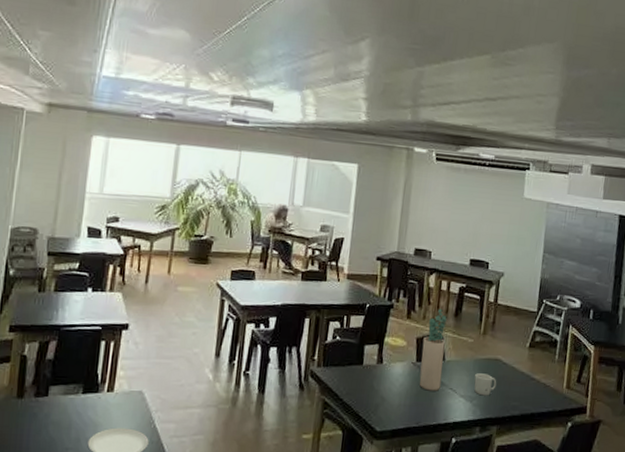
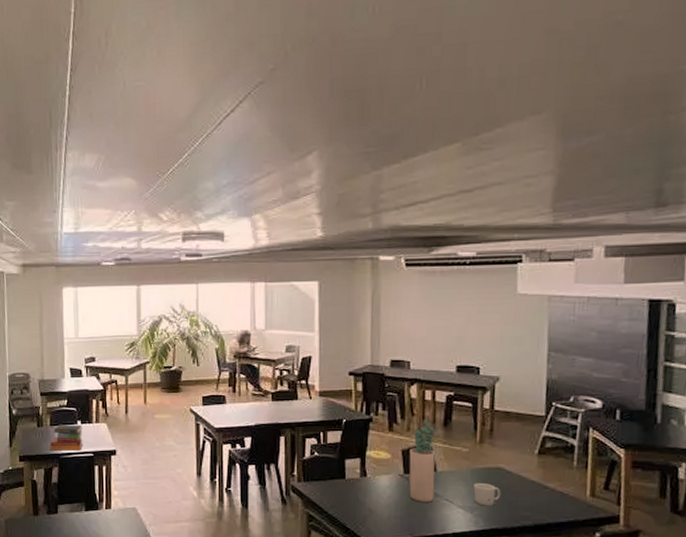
books: none [49,291,93,323] -> present [49,424,83,451]

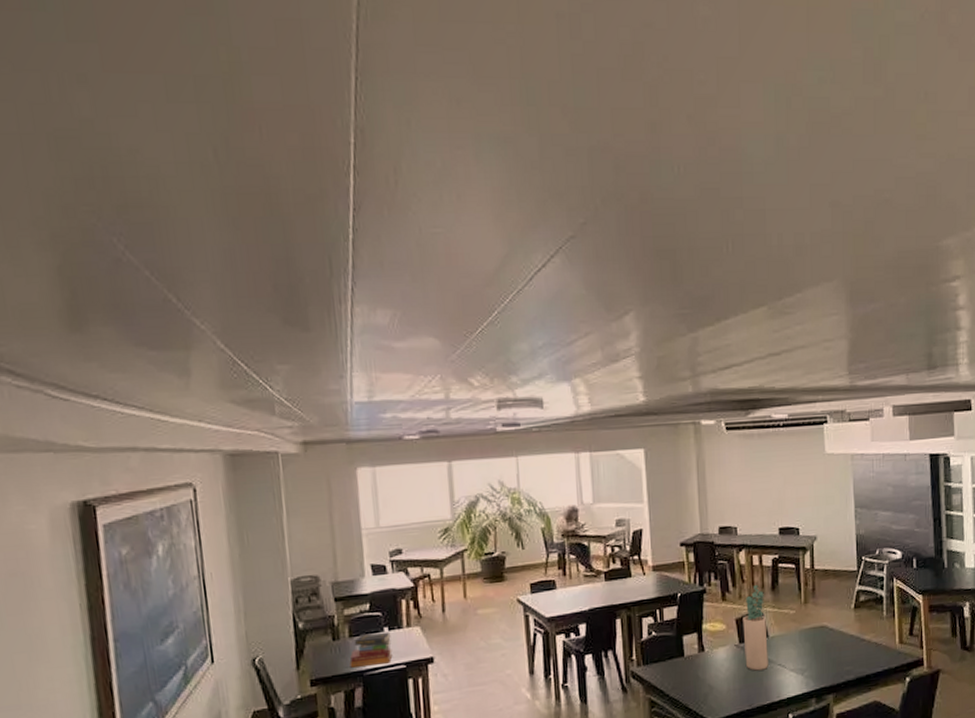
mug: present [473,483,501,506] -> none [802,643,826,666]

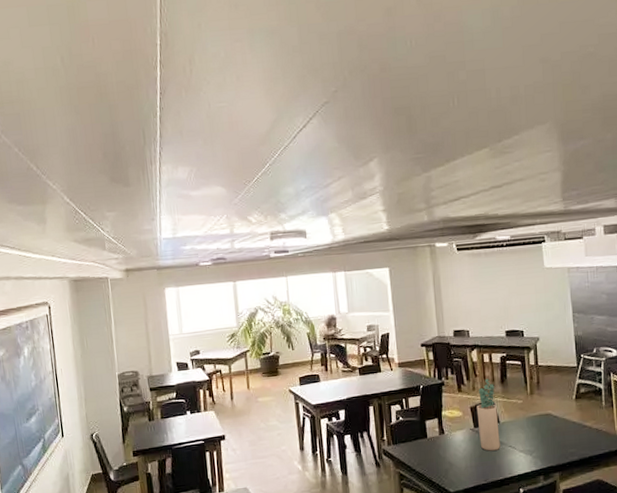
books: present [349,631,393,668] -> none [161,414,194,442]

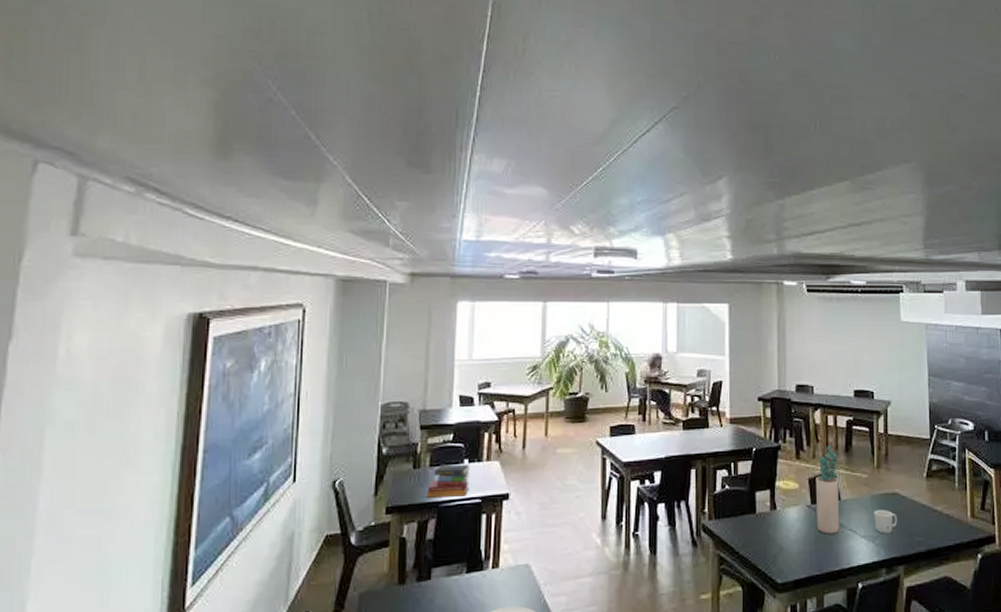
books: none [161,414,194,442] -> present [427,464,470,498]
mug: none [530,428,552,448] -> present [874,510,898,534]

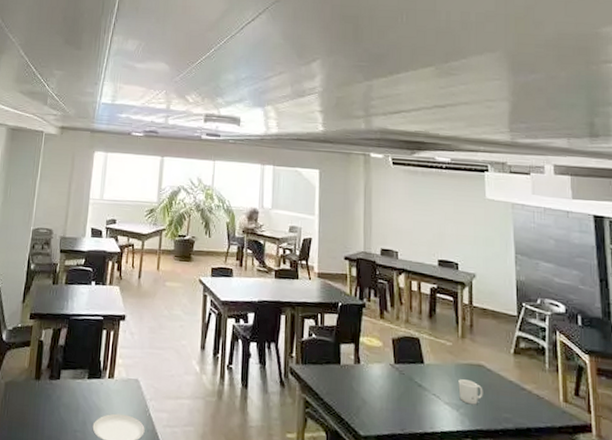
books: present [427,464,470,498] -> none [61,283,96,313]
vase: present [815,443,840,534] -> none [399,307,423,397]

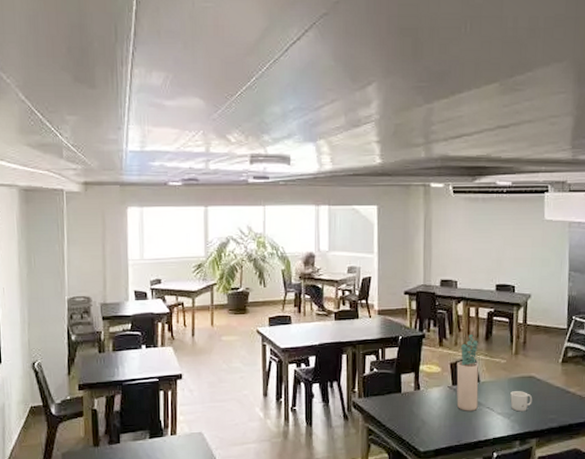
vase: none [399,307,423,397] -> present [456,332,479,411]

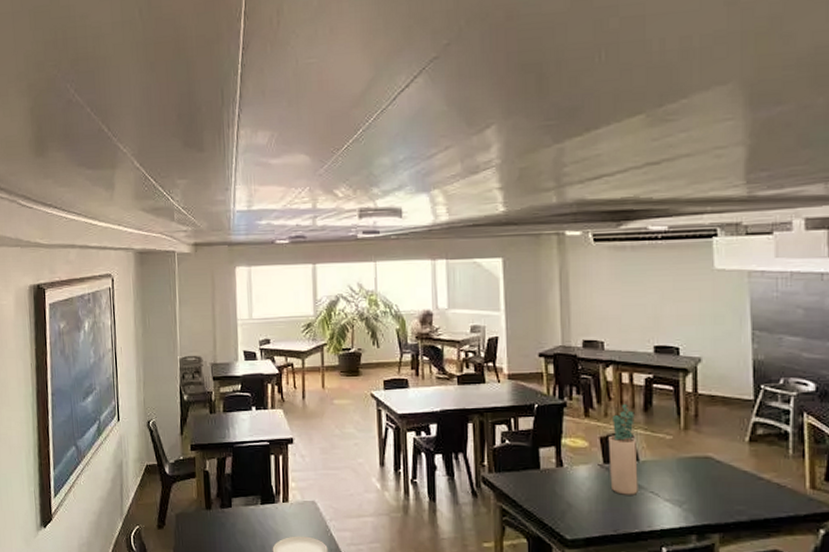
mug: present [510,391,533,412] -> none [681,474,711,500]

